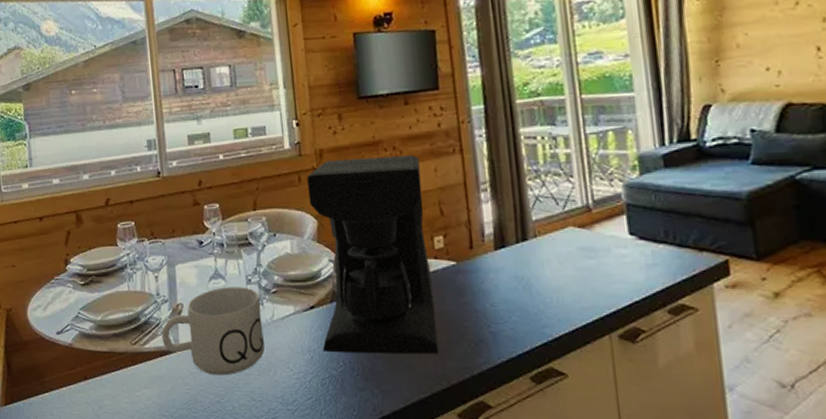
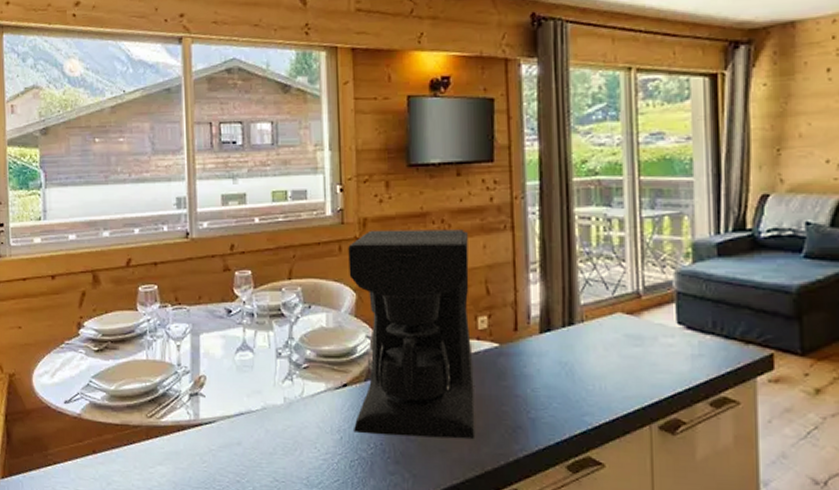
mug: present [161,287,265,376] -> none [180,360,291,454]

